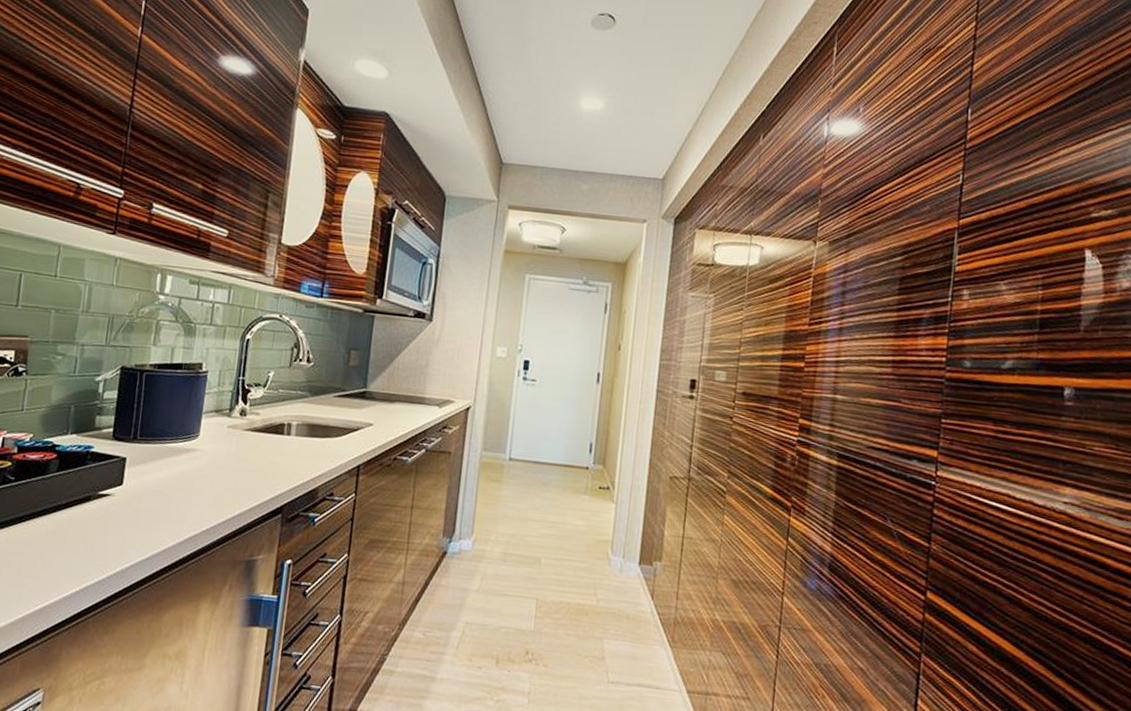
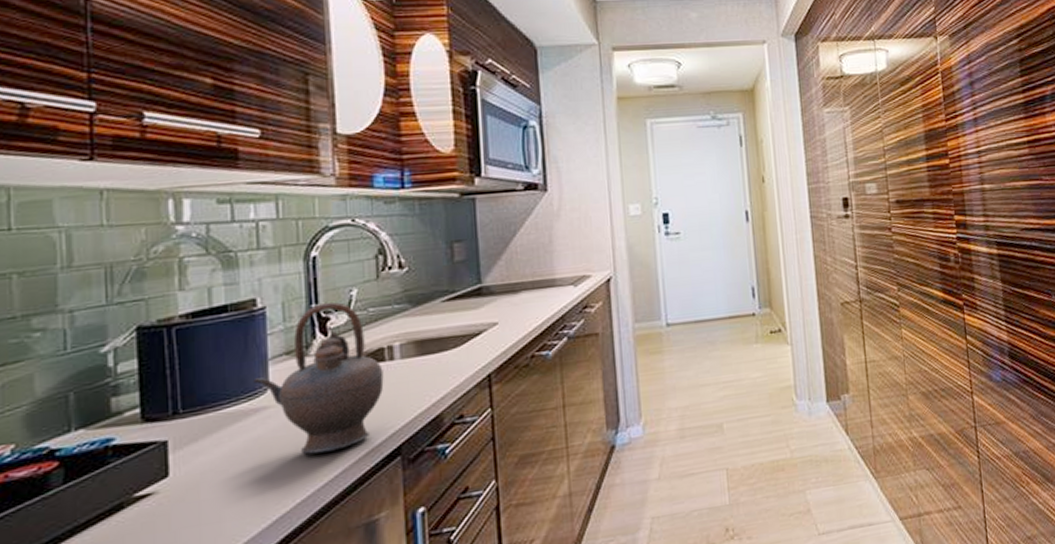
teapot: none [189,377,281,497] -> present [253,302,384,455]

